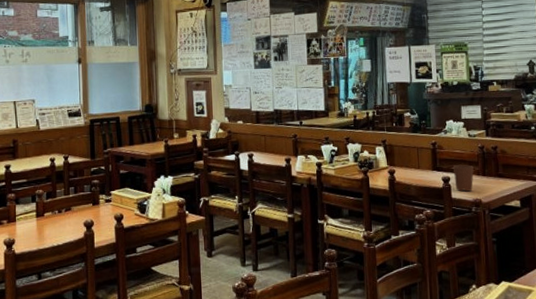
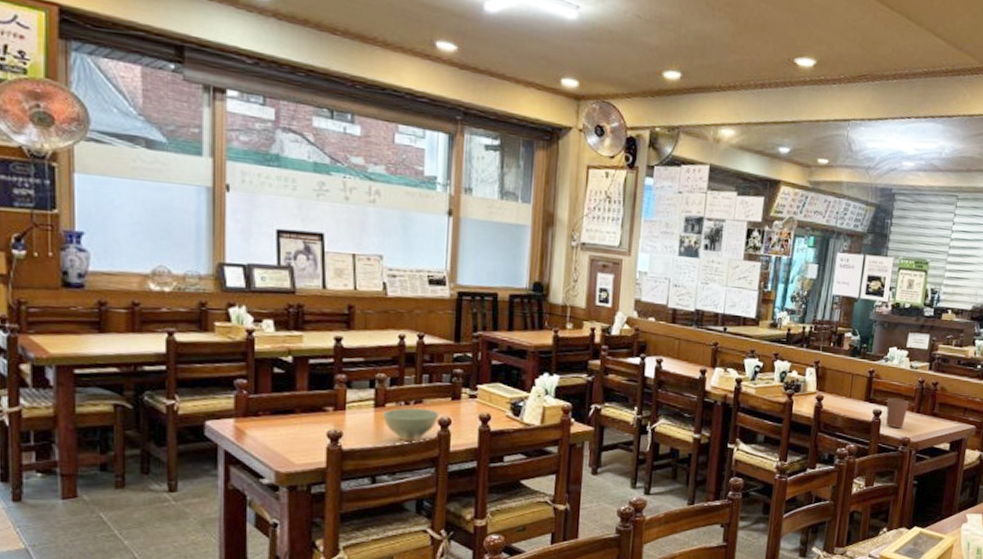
bowl: none [42,214,85,243] -> present [382,408,440,442]

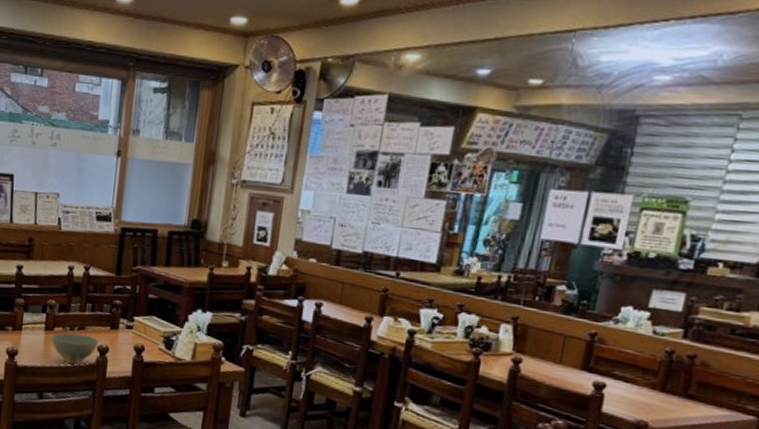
cup: present [885,398,909,429] -> none [611,369,649,409]

